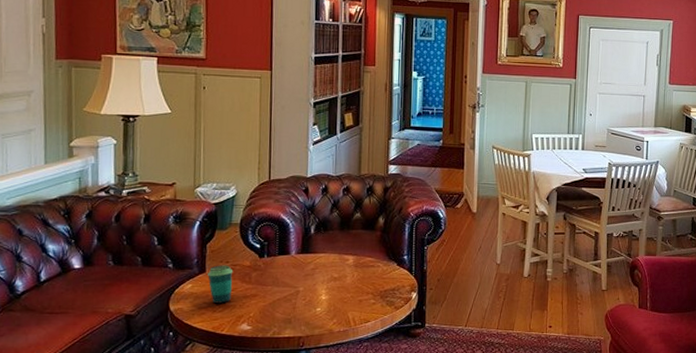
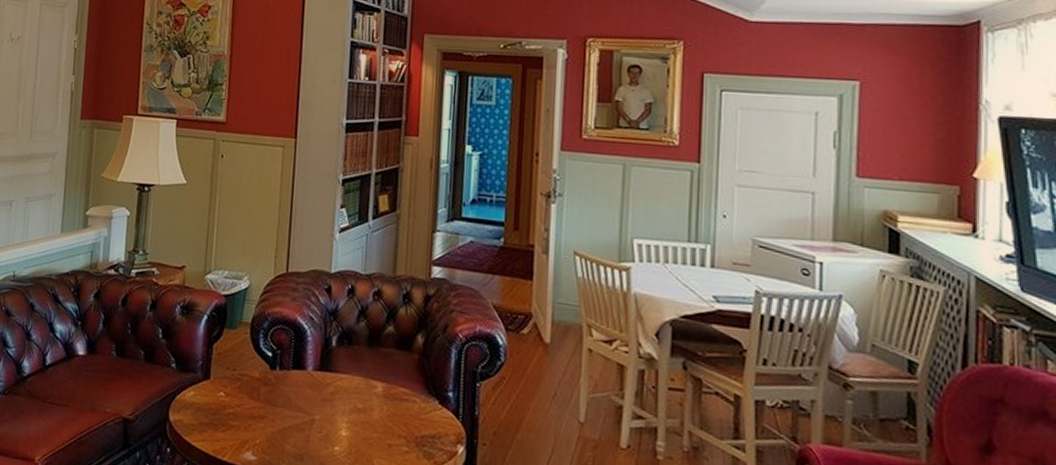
cup: present [208,265,233,304] -> none [212,372,240,422]

